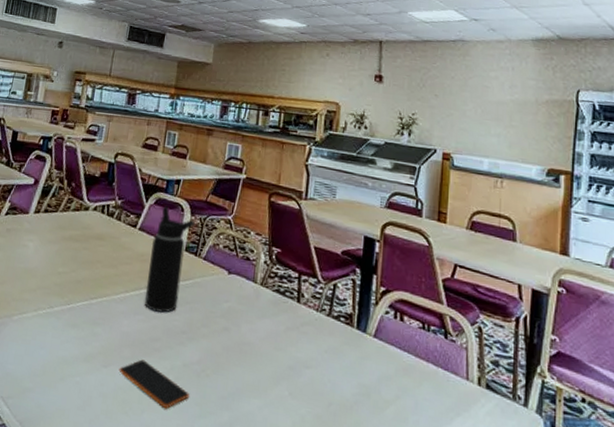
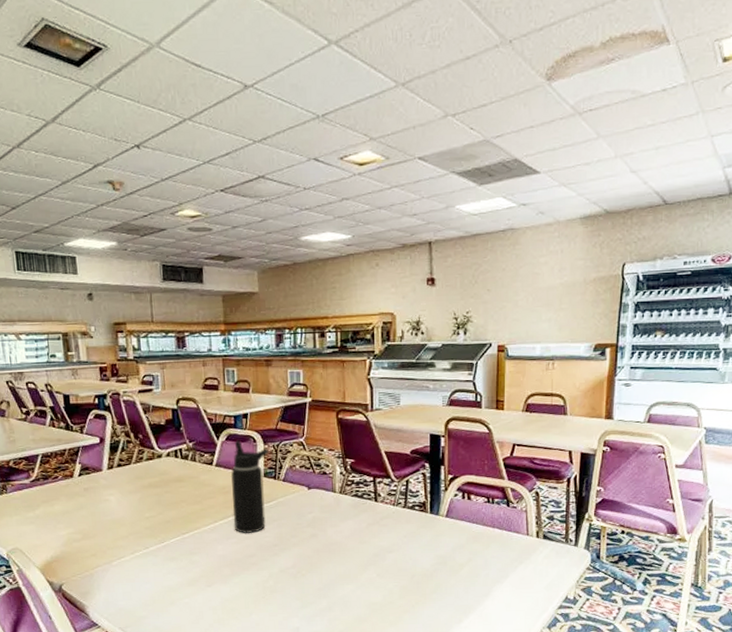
smartphone: present [119,359,190,410] -> none [222,574,291,608]

